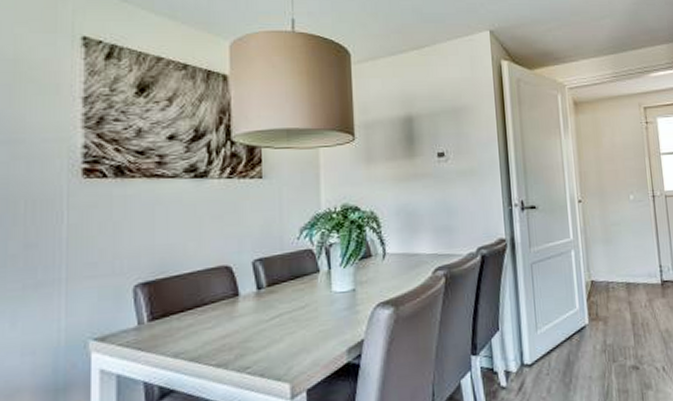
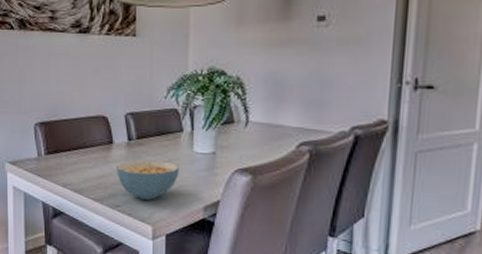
cereal bowl: none [244,306,318,355] -> present [117,160,180,200]

